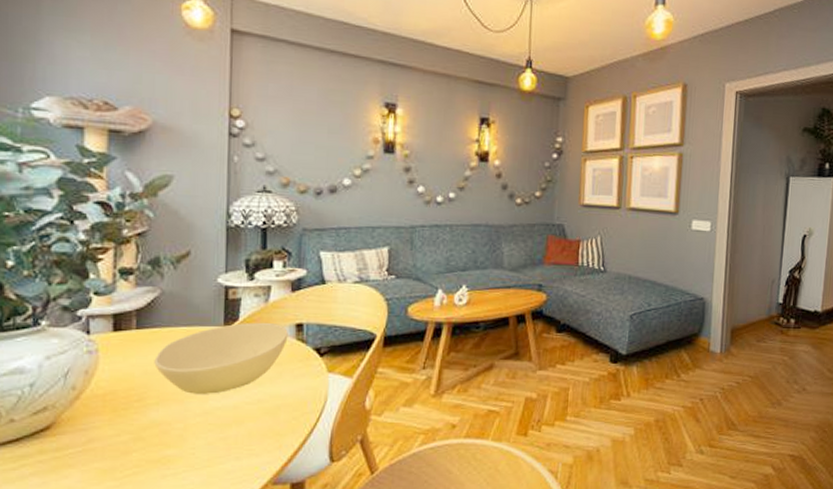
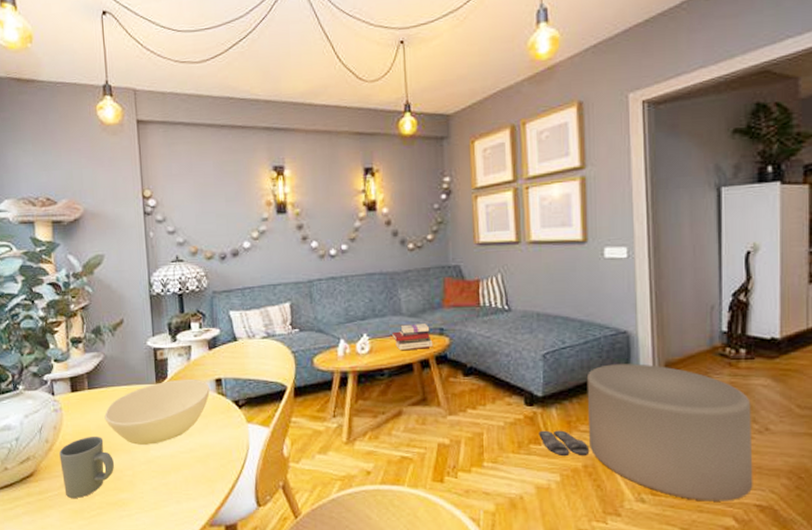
mug: none [89,384,162,455] -> present [59,437,115,498]
books: none [492,278,531,304] -> present [392,324,433,350]
slippers: none [619,387,662,410] -> present [538,430,590,455]
pouf: none [662,327,794,452] -> present [586,364,753,501]

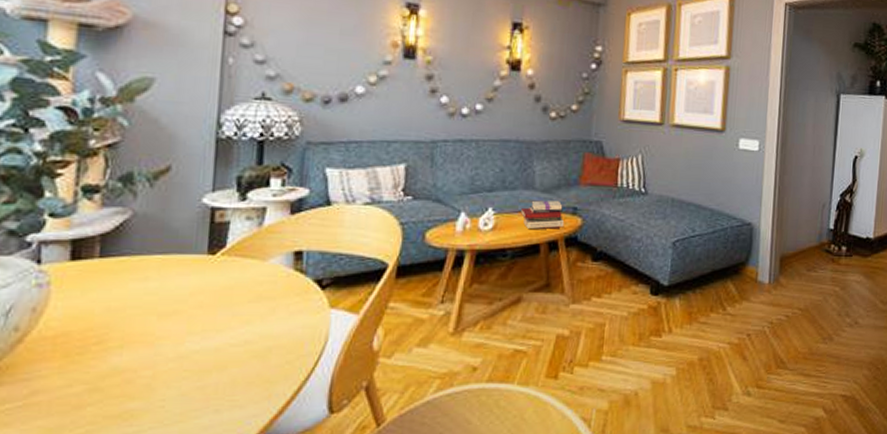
mug: present [59,437,115,498] -> none [34,323,126,411]
bowl: present [104,378,210,445] -> none [119,249,285,335]
slippers: present [538,430,590,455] -> none [660,321,706,348]
pouf: present [586,364,753,501] -> none [707,255,846,393]

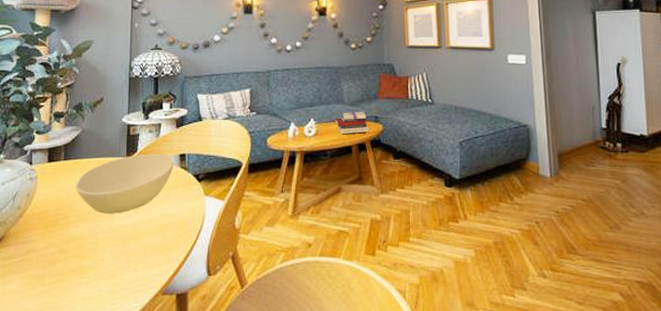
bowl: none [119,249,285,335] -> present [75,153,174,214]

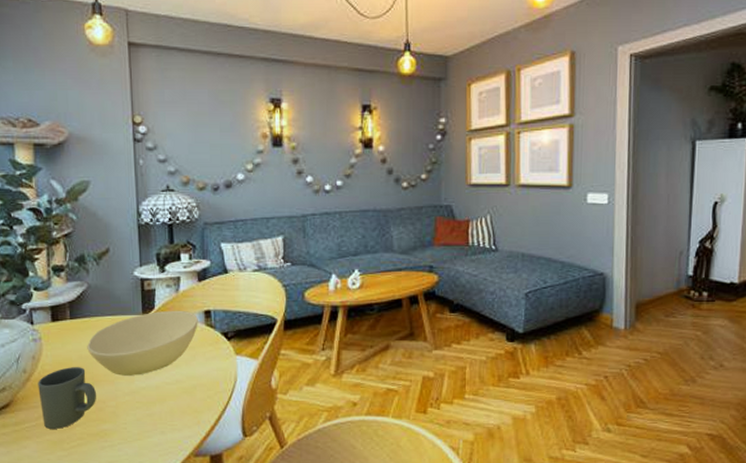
mug: none [28,205,80,264] -> present [38,367,97,429]
books: present [335,112,369,134] -> none [383,261,423,286]

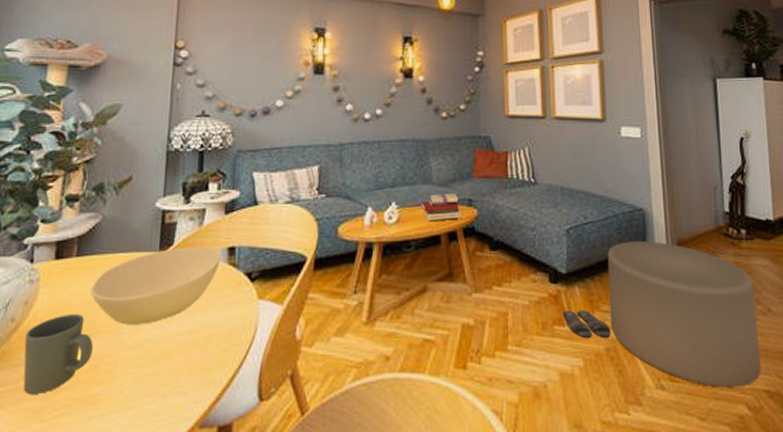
books: none [383,261,423,286] -> present [421,194,462,220]
slippers: none [518,365,564,388] -> present [562,310,611,338]
pouf: none [564,304,709,431] -> present [607,241,762,388]

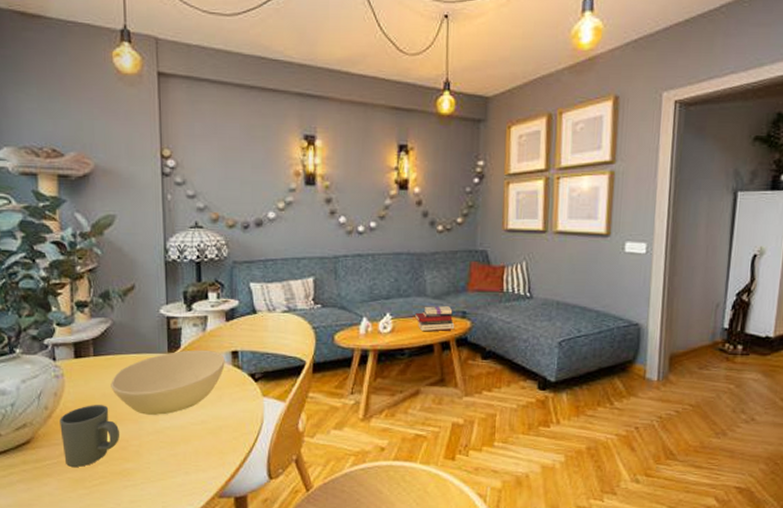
slippers: present [562,310,611,338] -> none [548,414,594,438]
pouf: present [607,241,762,388] -> none [594,354,742,483]

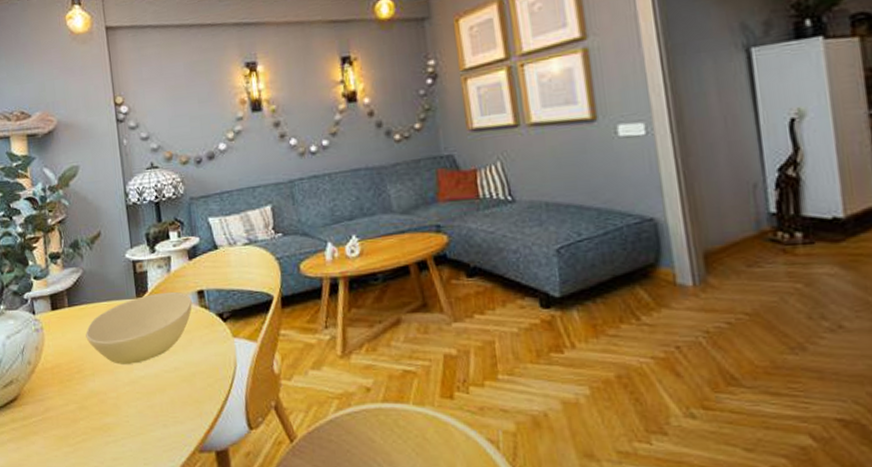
mug: present [59,405,120,467] -> none [42,357,98,423]
books: present [415,306,455,331] -> none [384,221,430,251]

